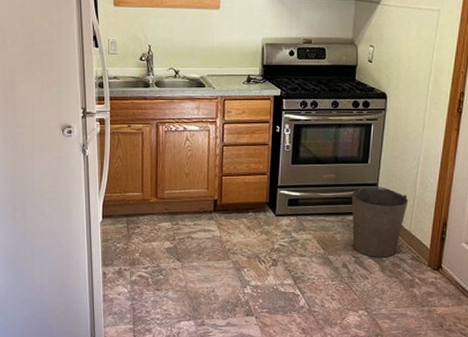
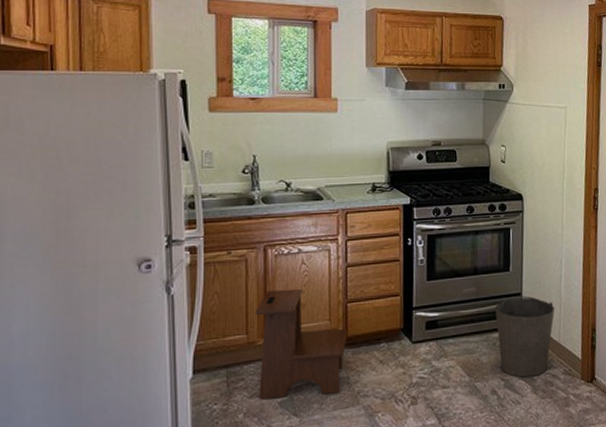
step stool: none [148,159,221,248] -> present [254,288,347,400]

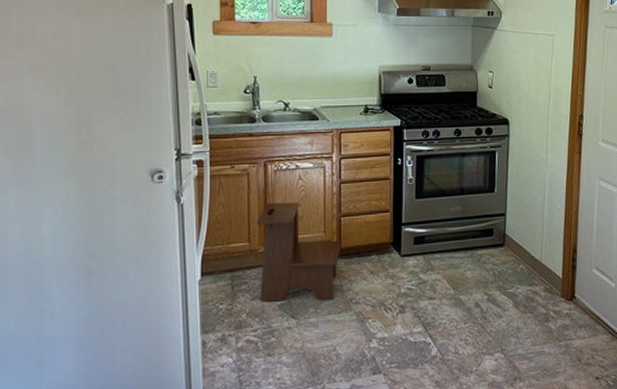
bucket: present [494,296,555,378] -> none [479,216,538,293]

